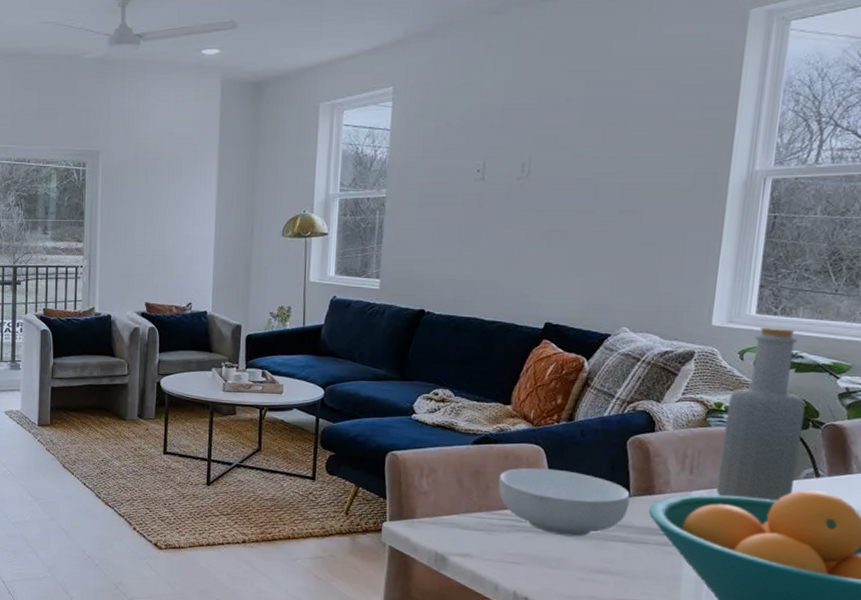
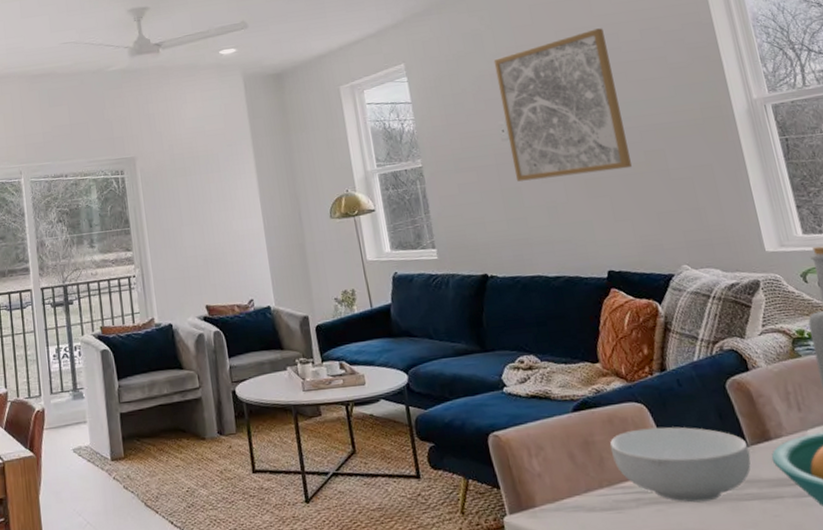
wall art: none [478,73,617,225] -> present [493,28,632,182]

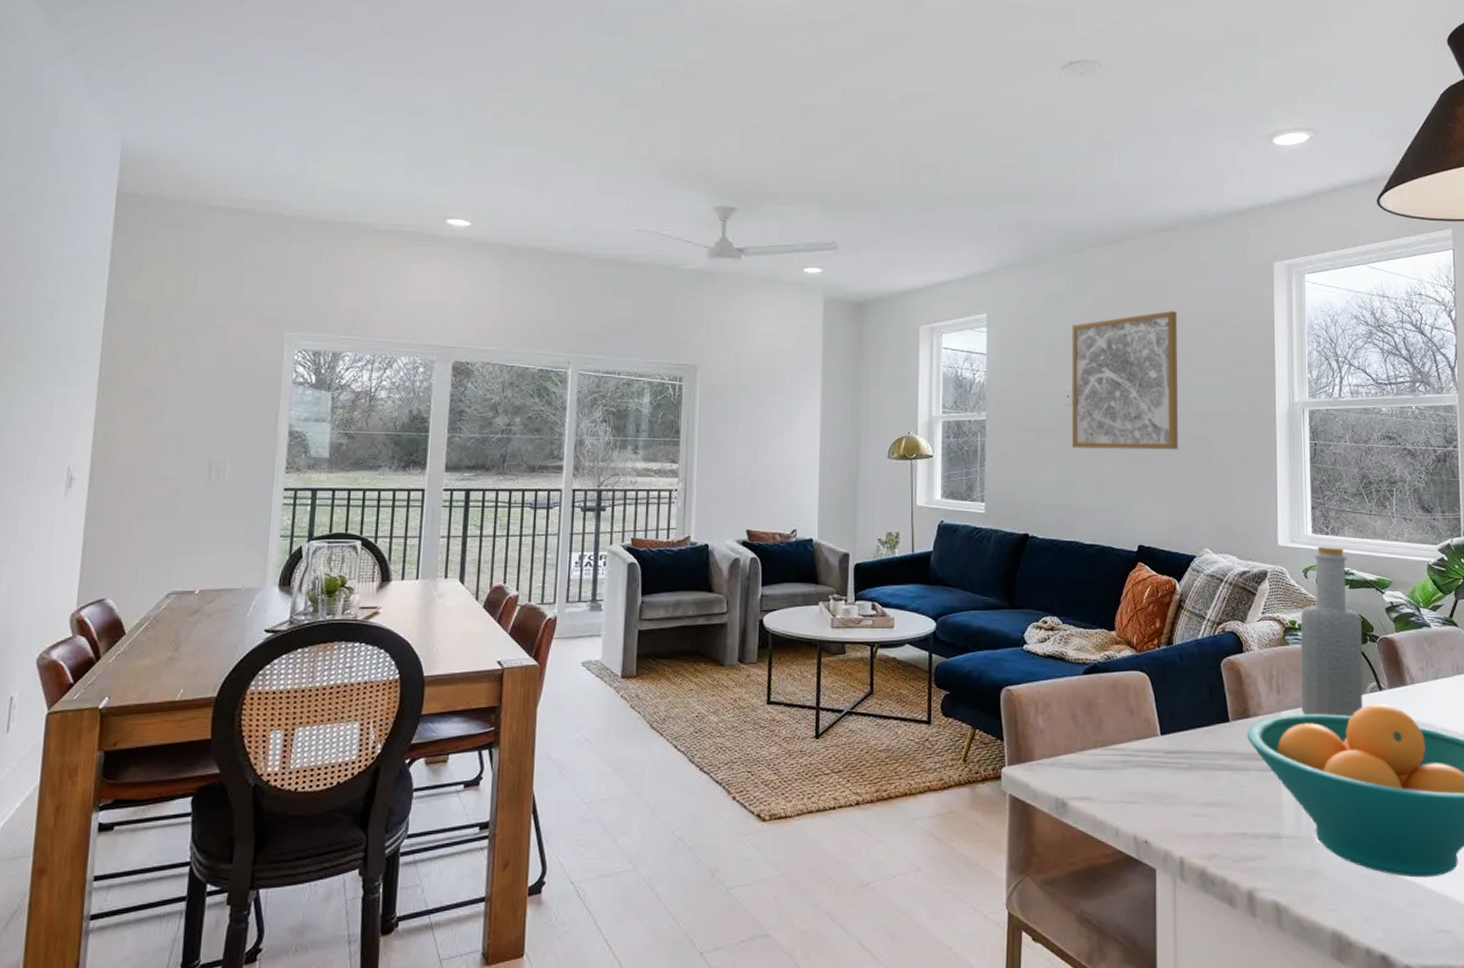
cereal bowl: present [609,426,751,503] -> none [1110,696,1229,768]

